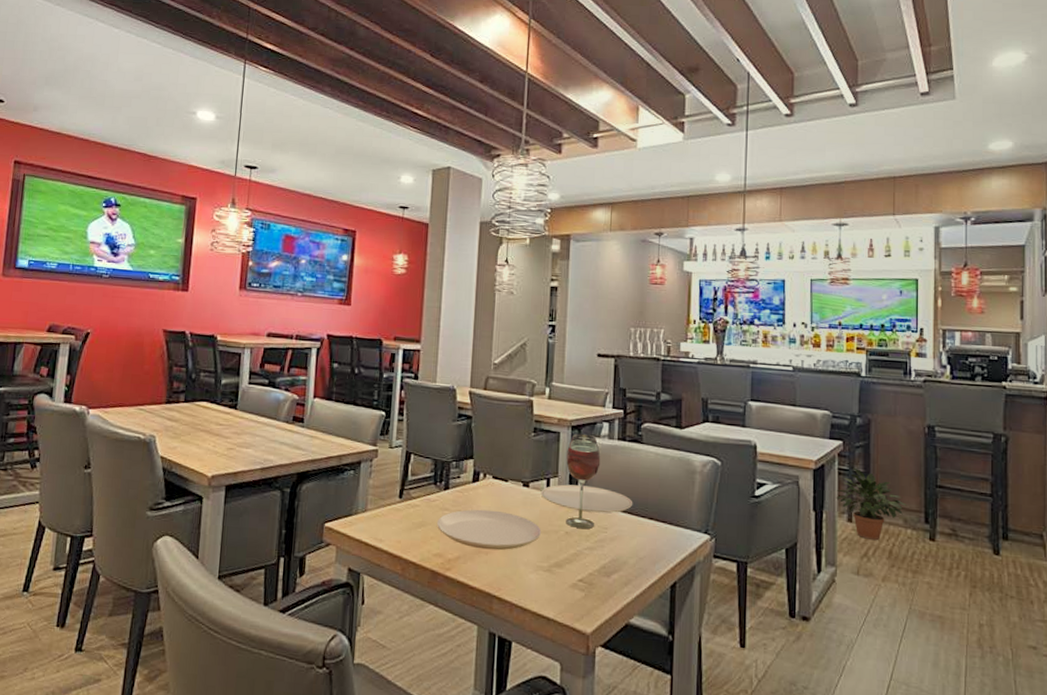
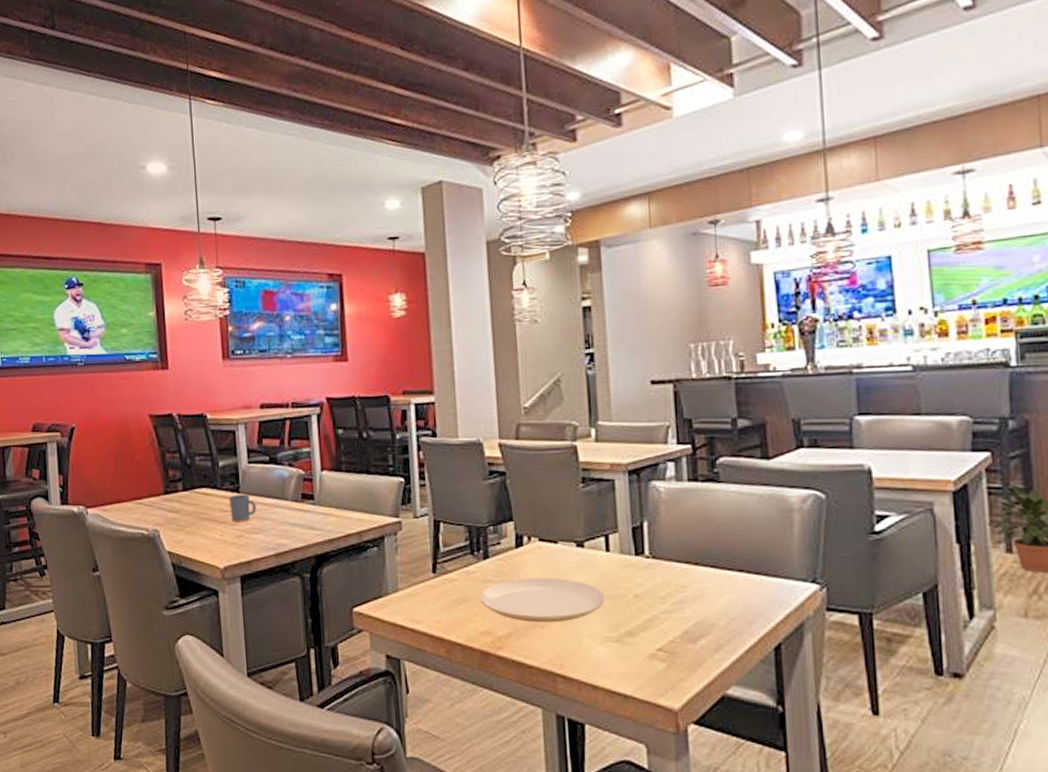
mug: none [225,411,250,436] -> present [229,494,257,522]
plate: present [540,484,633,513] -> none [598,539,716,570]
wineglass: present [566,433,601,529] -> none [625,478,669,590]

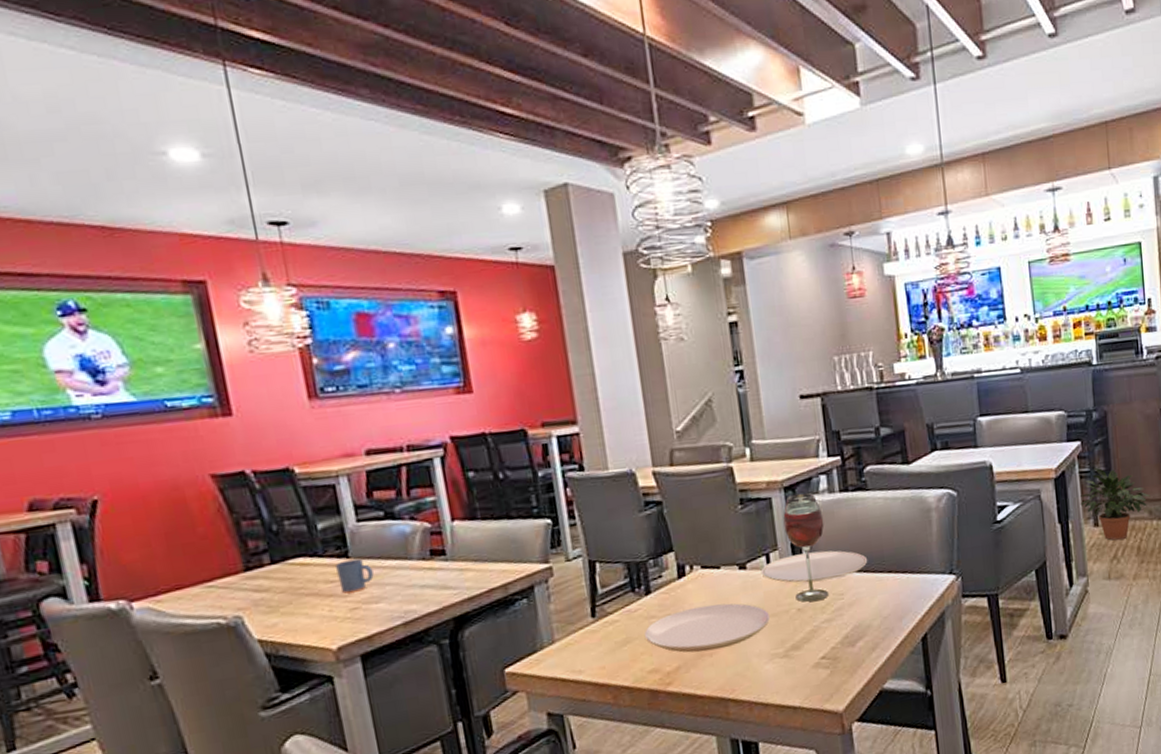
plate: none [598,539,716,570] -> present [760,550,868,583]
wineglass: none [625,478,669,590] -> present [783,493,828,602]

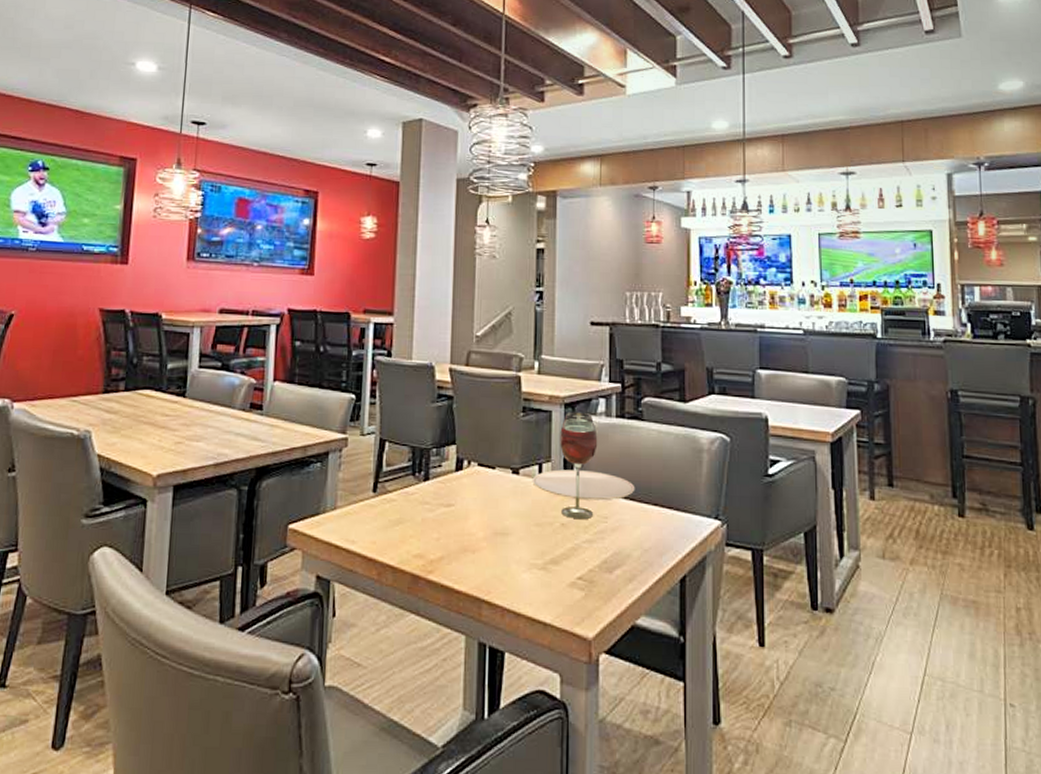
mug: present [336,558,374,594] -> none [172,399,201,428]
plate: present [644,603,771,653] -> none [416,501,535,548]
potted plant: present [1079,468,1150,541] -> none [856,440,932,520]

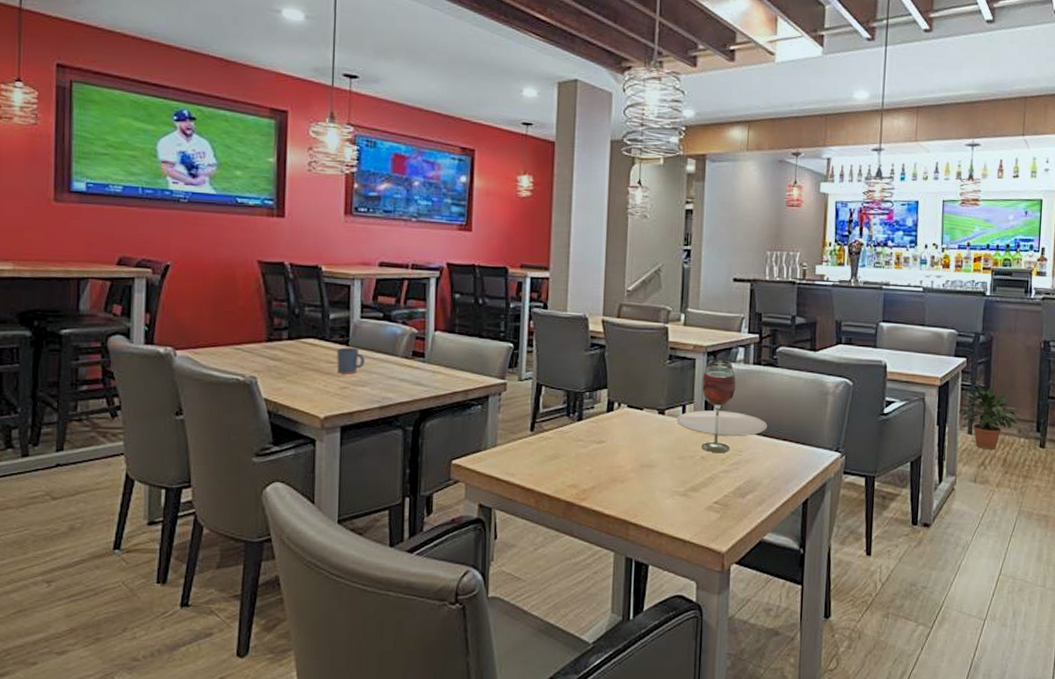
mug: none [172,399,201,428] -> present [337,347,365,374]
potted plant: none [856,440,932,520] -> present [958,384,1021,450]

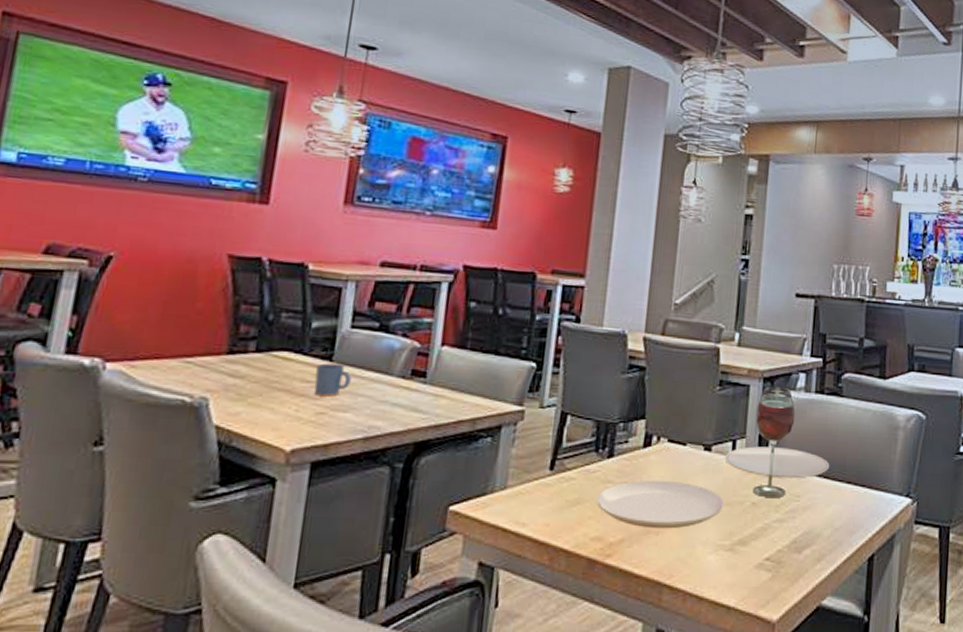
plate: none [570,438,678,478] -> present [596,480,725,529]

